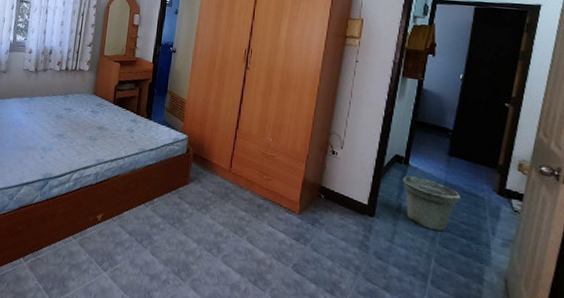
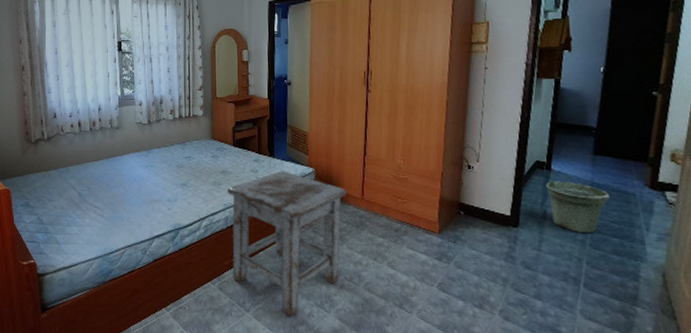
stool: none [95,133,216,282] -> present [227,171,346,317]

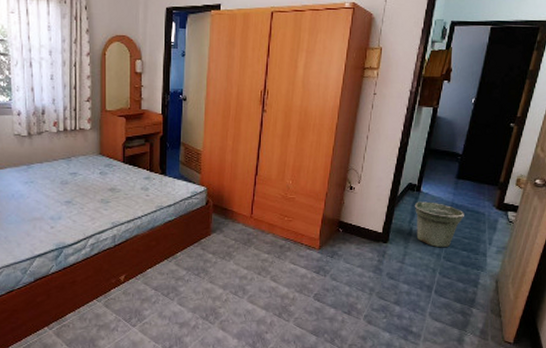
stool: present [227,171,346,317] -> none [115,189,236,330]

